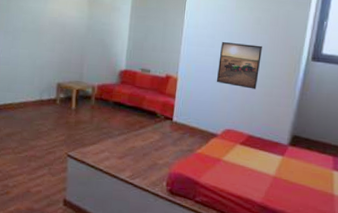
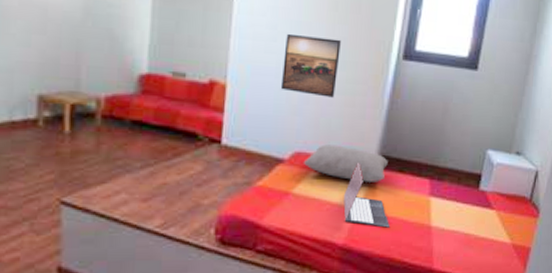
cushion: none [231,124,298,156] -> present [303,144,388,182]
laptop: none [262,140,299,193] -> present [343,163,390,228]

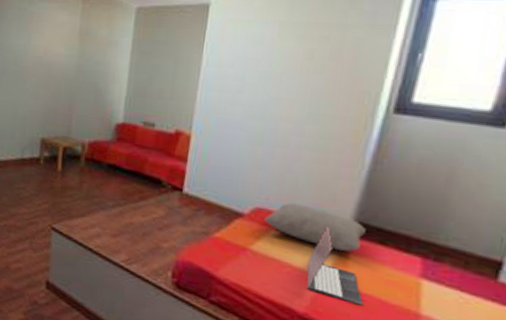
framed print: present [280,33,341,98] -> none [244,84,316,154]

